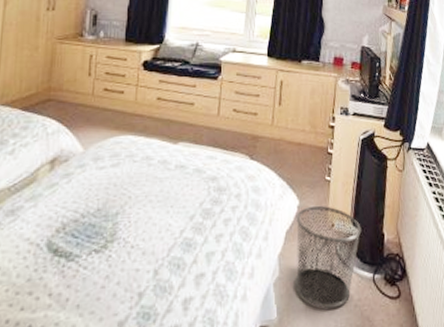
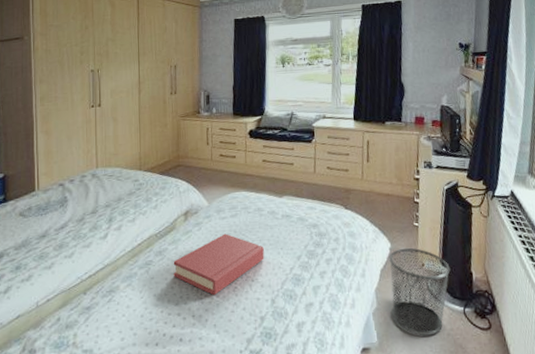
hardback book: none [28,187,150,268] -> present [173,233,264,296]

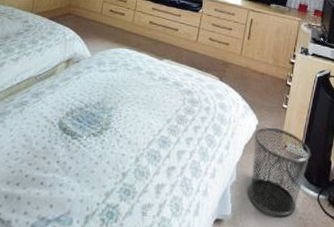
hardback book: present [173,233,264,296] -> none [45,86,137,145]

